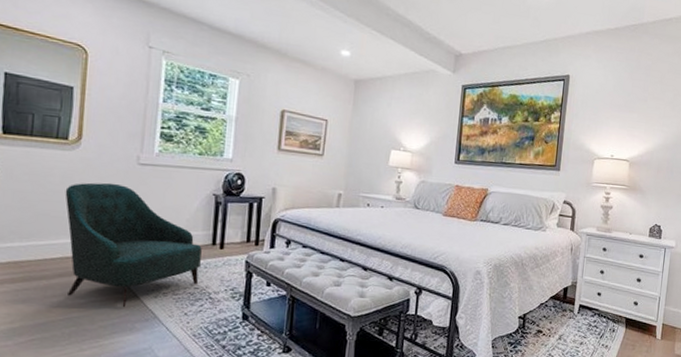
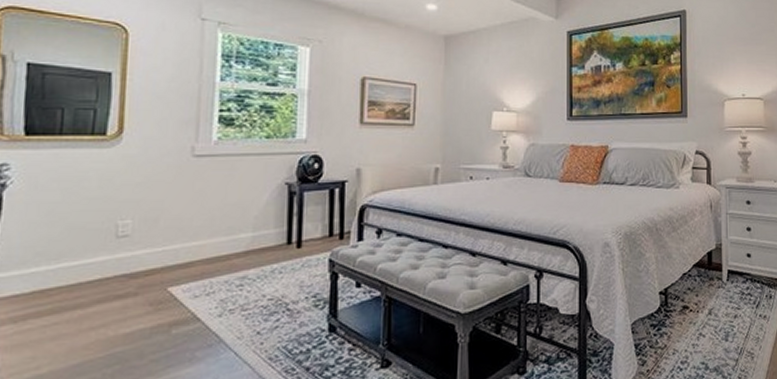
armchair: present [65,182,202,308] -> none [103,181,275,334]

